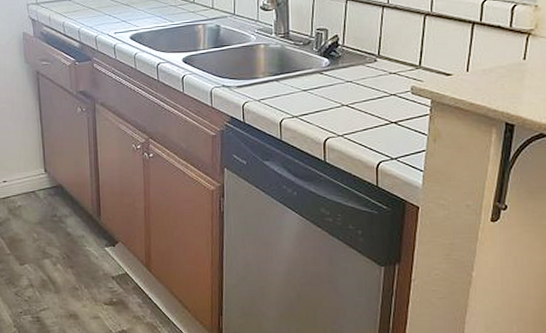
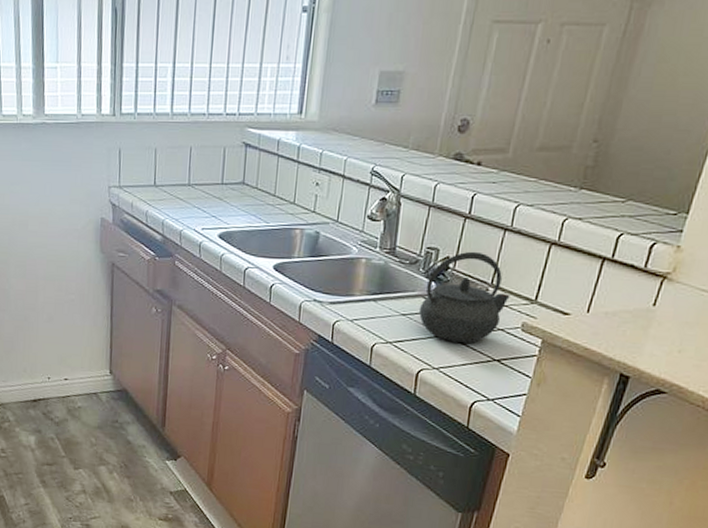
kettle: none [317,28,397,111] -> present [418,251,510,344]

